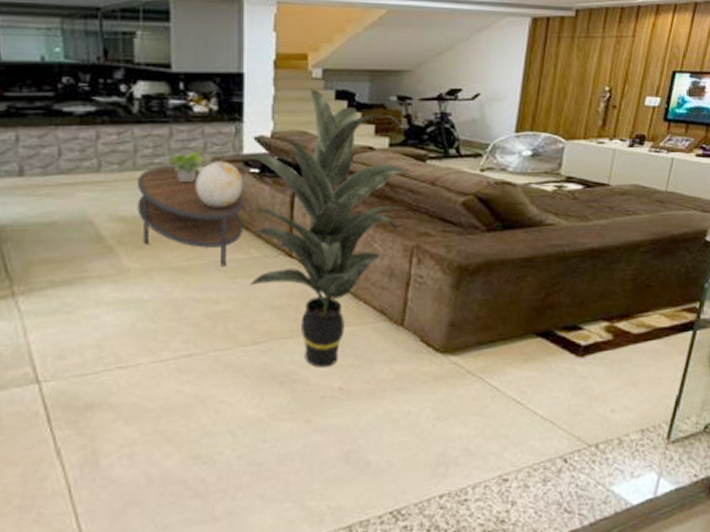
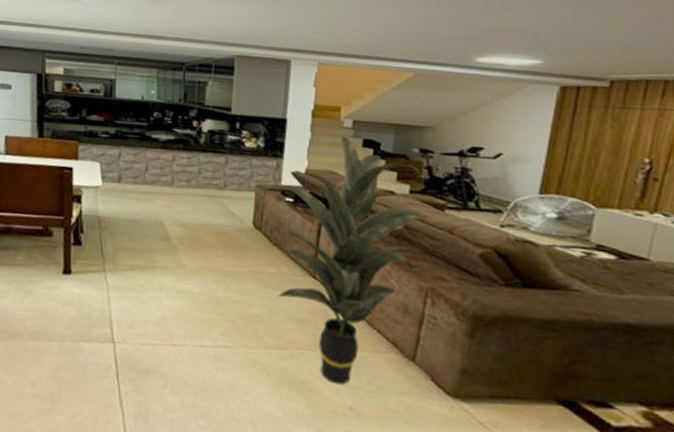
coffee table: present [137,167,244,267] -> none [196,187,279,277]
potted plant: present [166,150,207,183] -> none [221,177,252,204]
decorative sphere: present [196,161,243,209] -> none [242,188,280,228]

